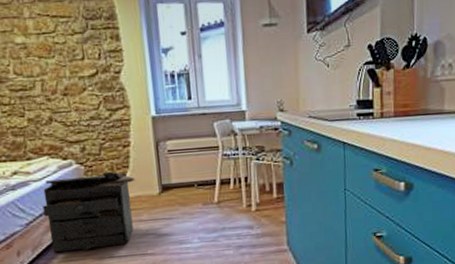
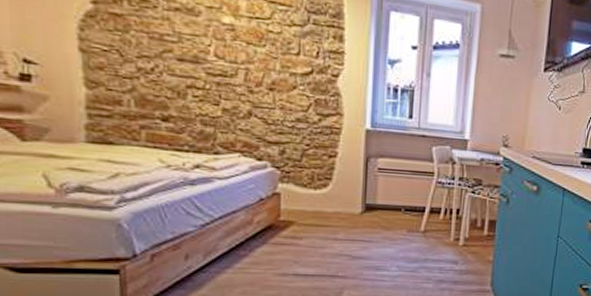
nightstand: present [43,171,136,253] -> none [225,180,337,265]

